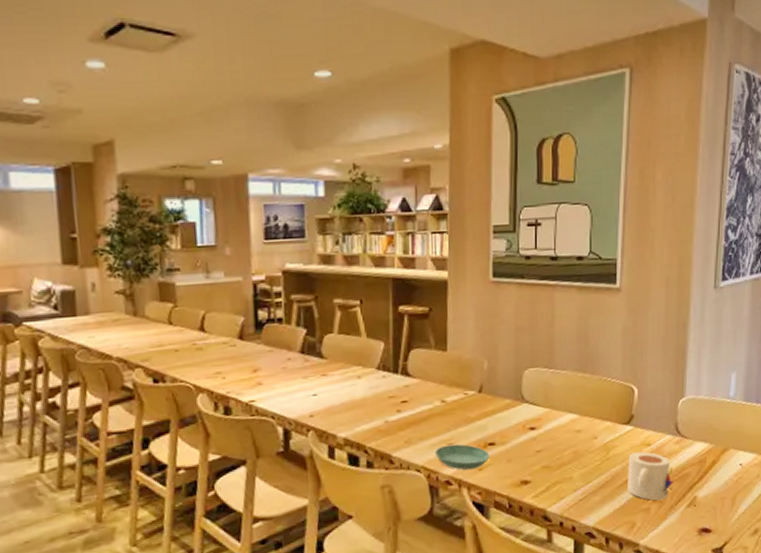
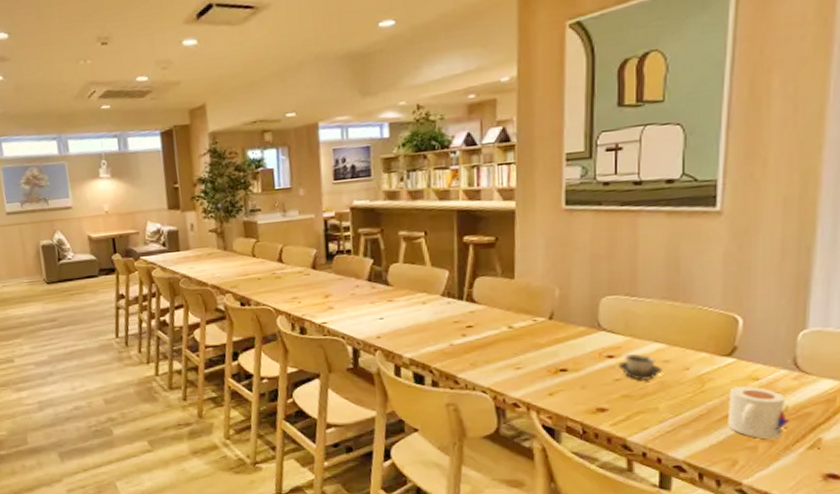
saucer: present [434,444,490,470] -> none [501,368,562,394]
cup: none [539,424,575,451] -> present [619,353,662,380]

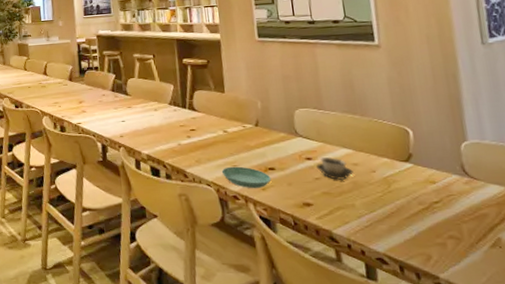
saucer: none [501,368,562,394] -> present [221,166,271,189]
mug: present [728,386,790,440] -> none [412,188,470,237]

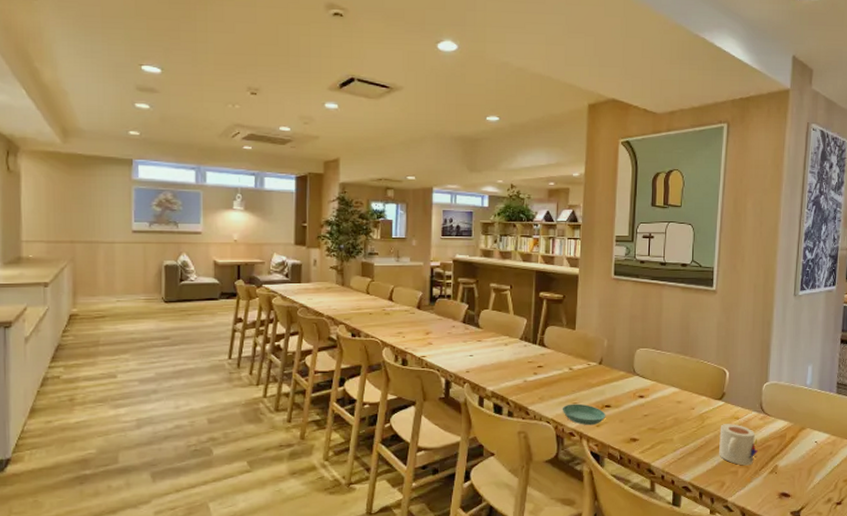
cup: present [316,156,353,180] -> none [647,394,676,417]
mug: none [412,188,470,237] -> present [719,424,758,466]

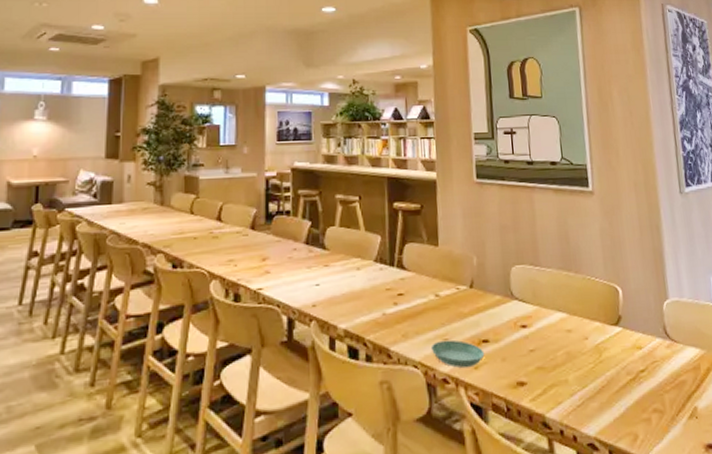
mug: present [719,424,758,466] -> none [621,355,671,410]

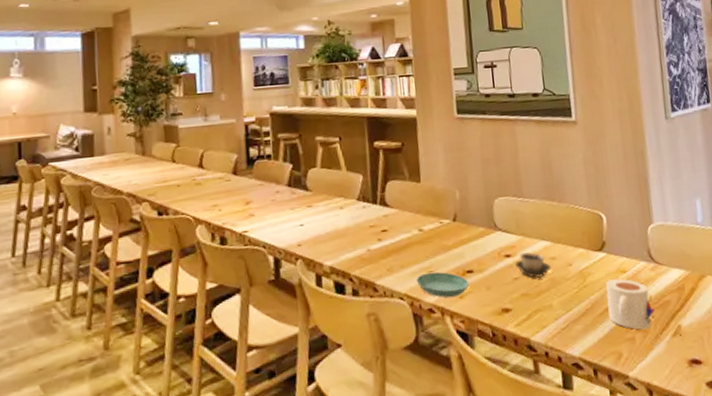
cup: none [531,322,567,351] -> present [515,251,551,278]
mug: none [621,355,671,410] -> present [605,278,655,330]

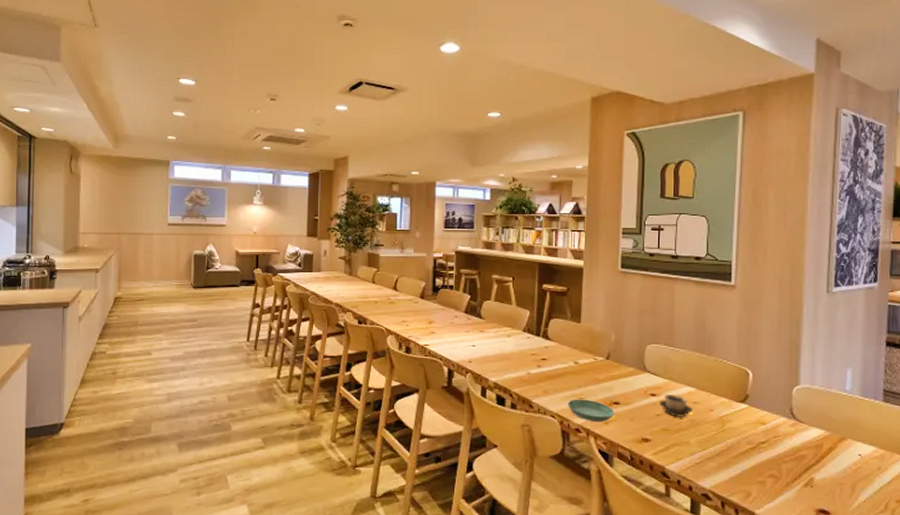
mug: present [605,278,655,330] -> none [743,429,789,476]

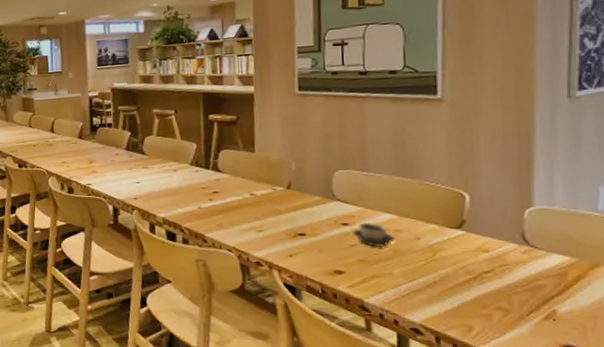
saucer: present [567,399,615,423] -> none [245,231,301,255]

